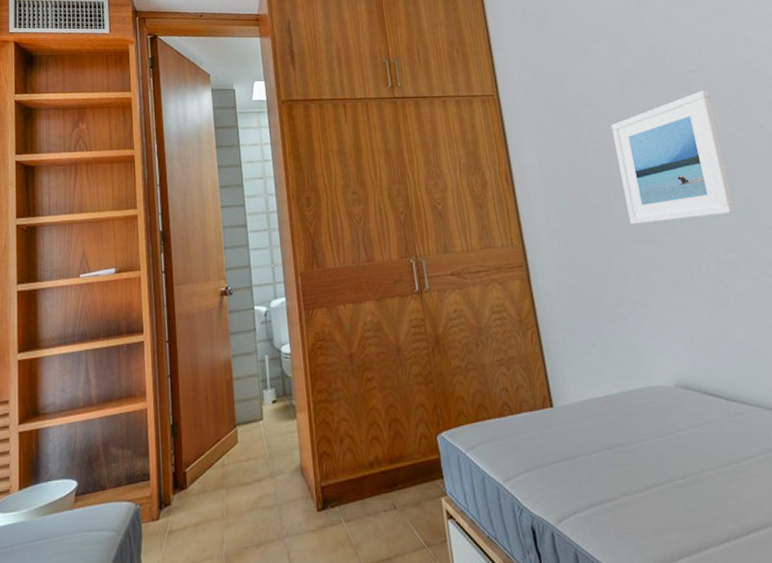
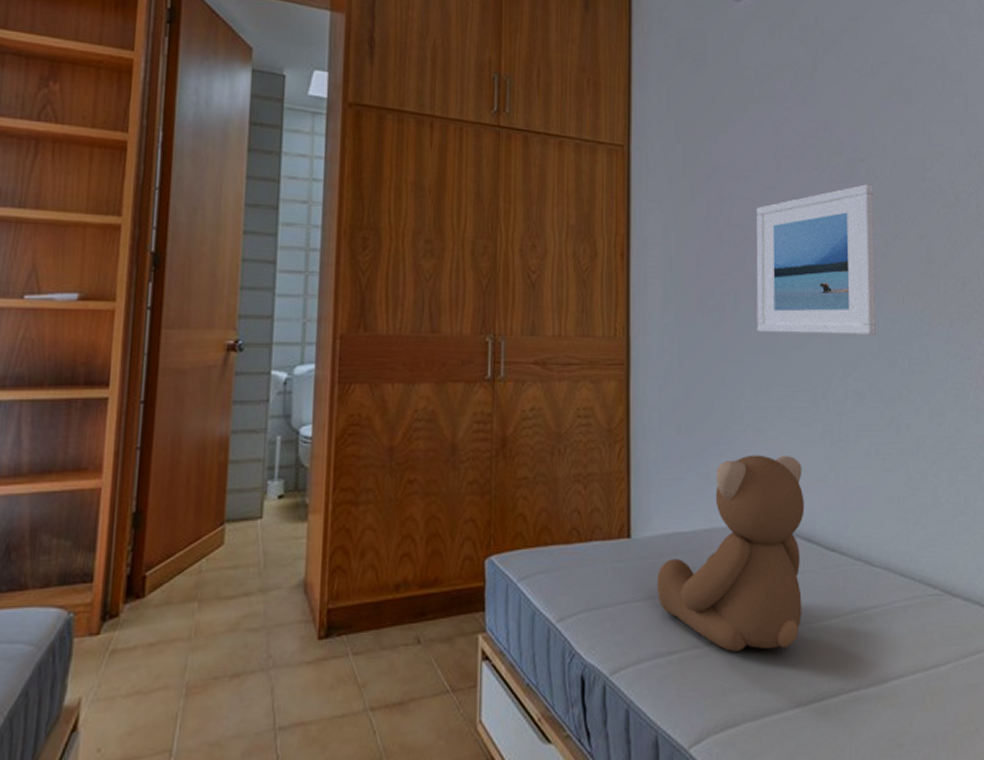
teddy bear: none [581,324,716,497] -> present [656,455,805,651]

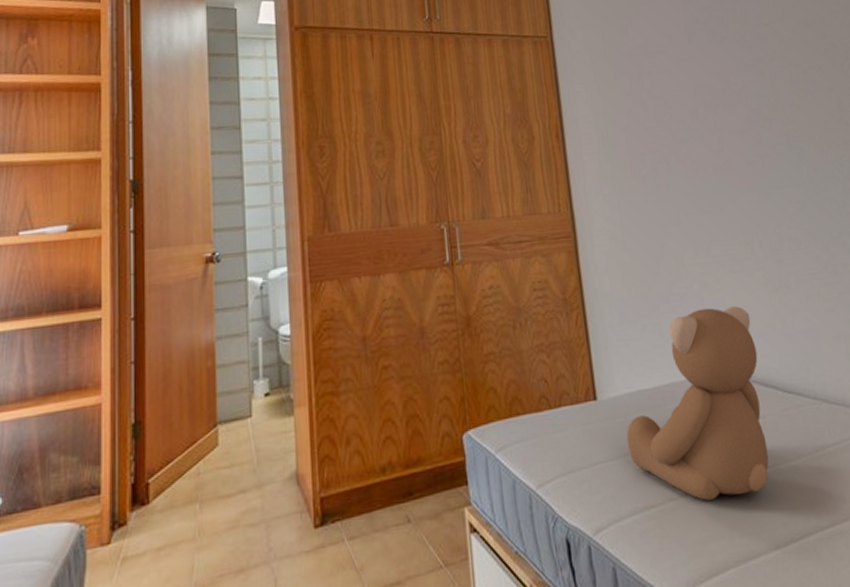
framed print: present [756,184,876,336] -> none [675,46,802,193]

